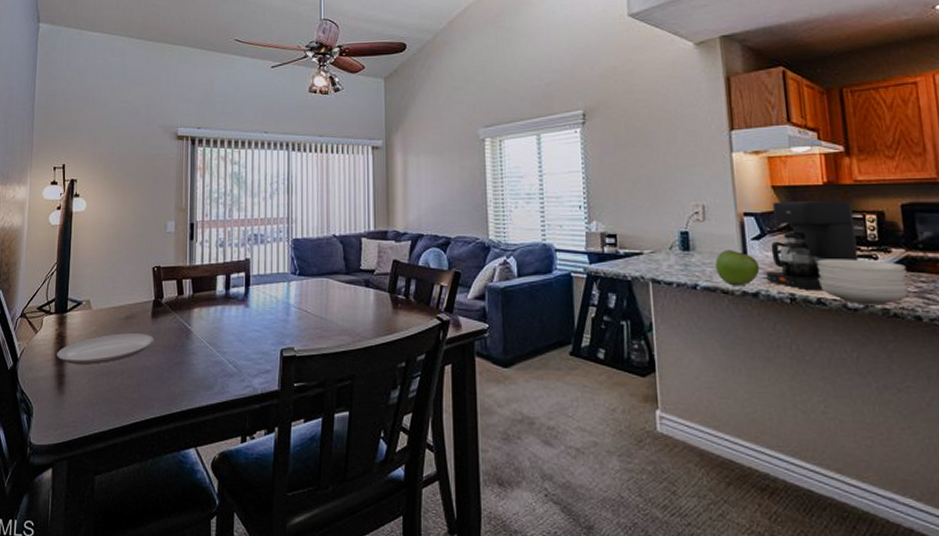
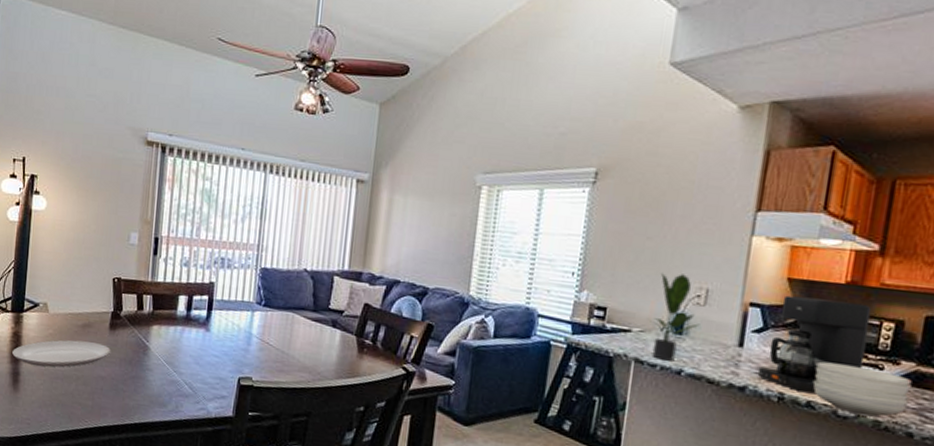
potted plant: none [658,194,704,277] -> present [650,273,700,361]
fruit: present [715,250,760,285] -> none [705,339,754,378]

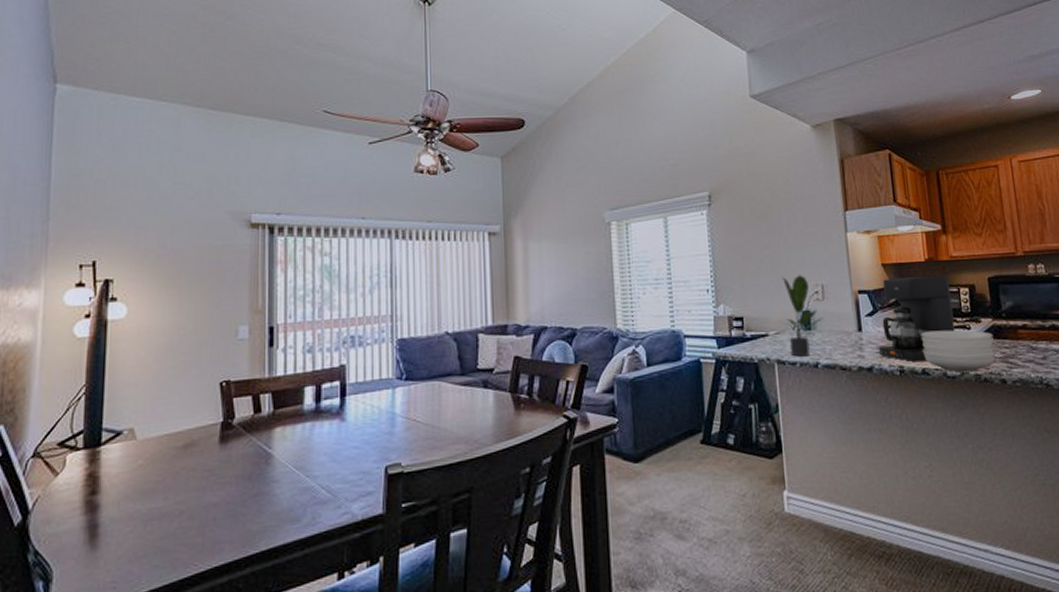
plate: present [12,340,111,367] -> none [87,463,224,510]

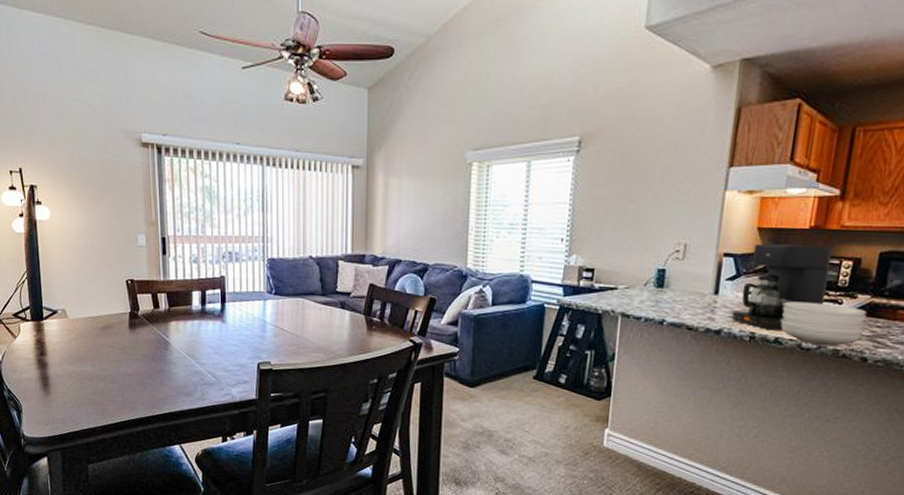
potted plant: present [782,275,824,357] -> none [634,232,680,313]

